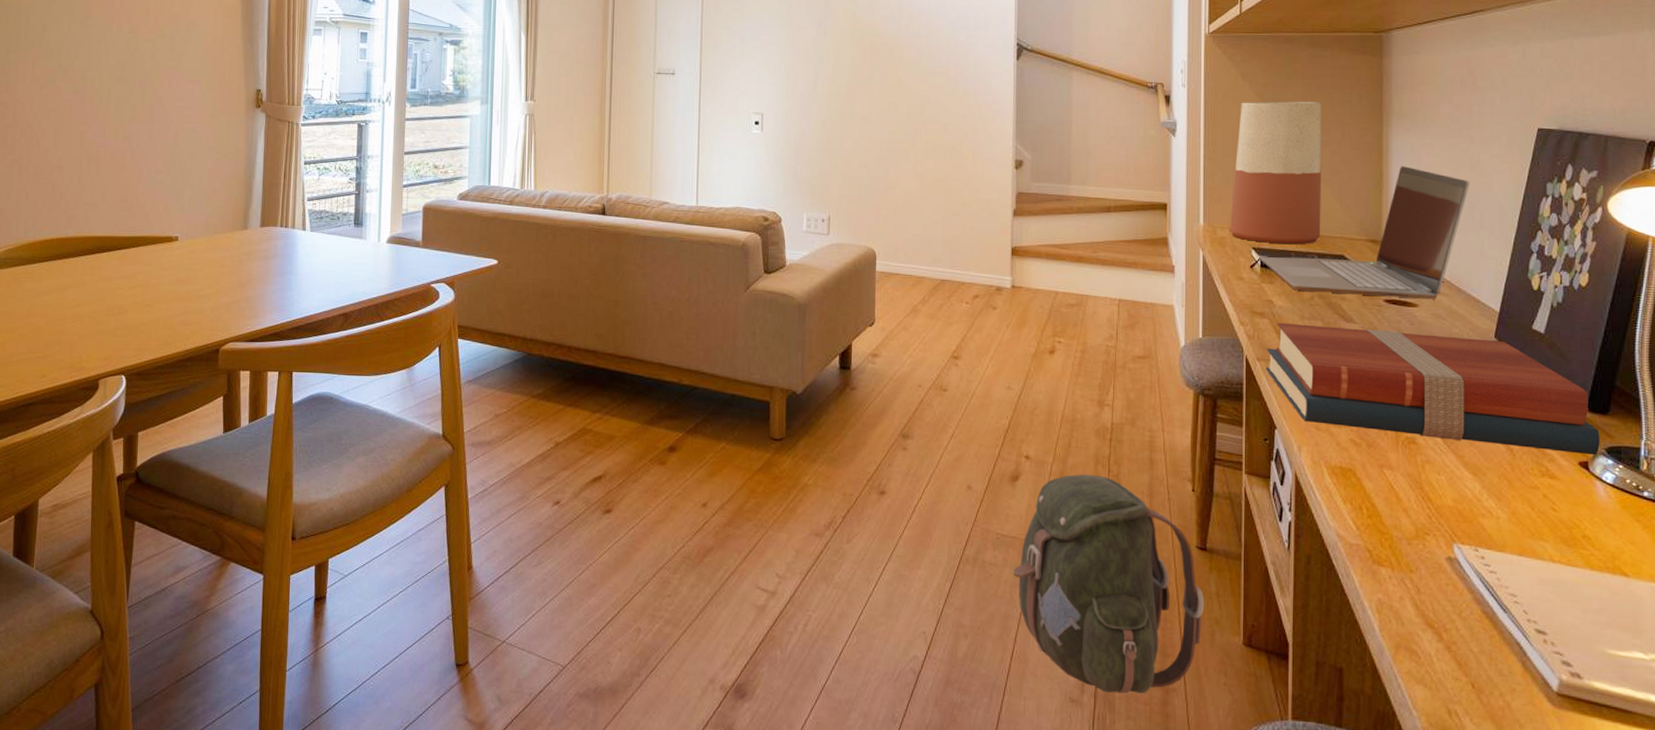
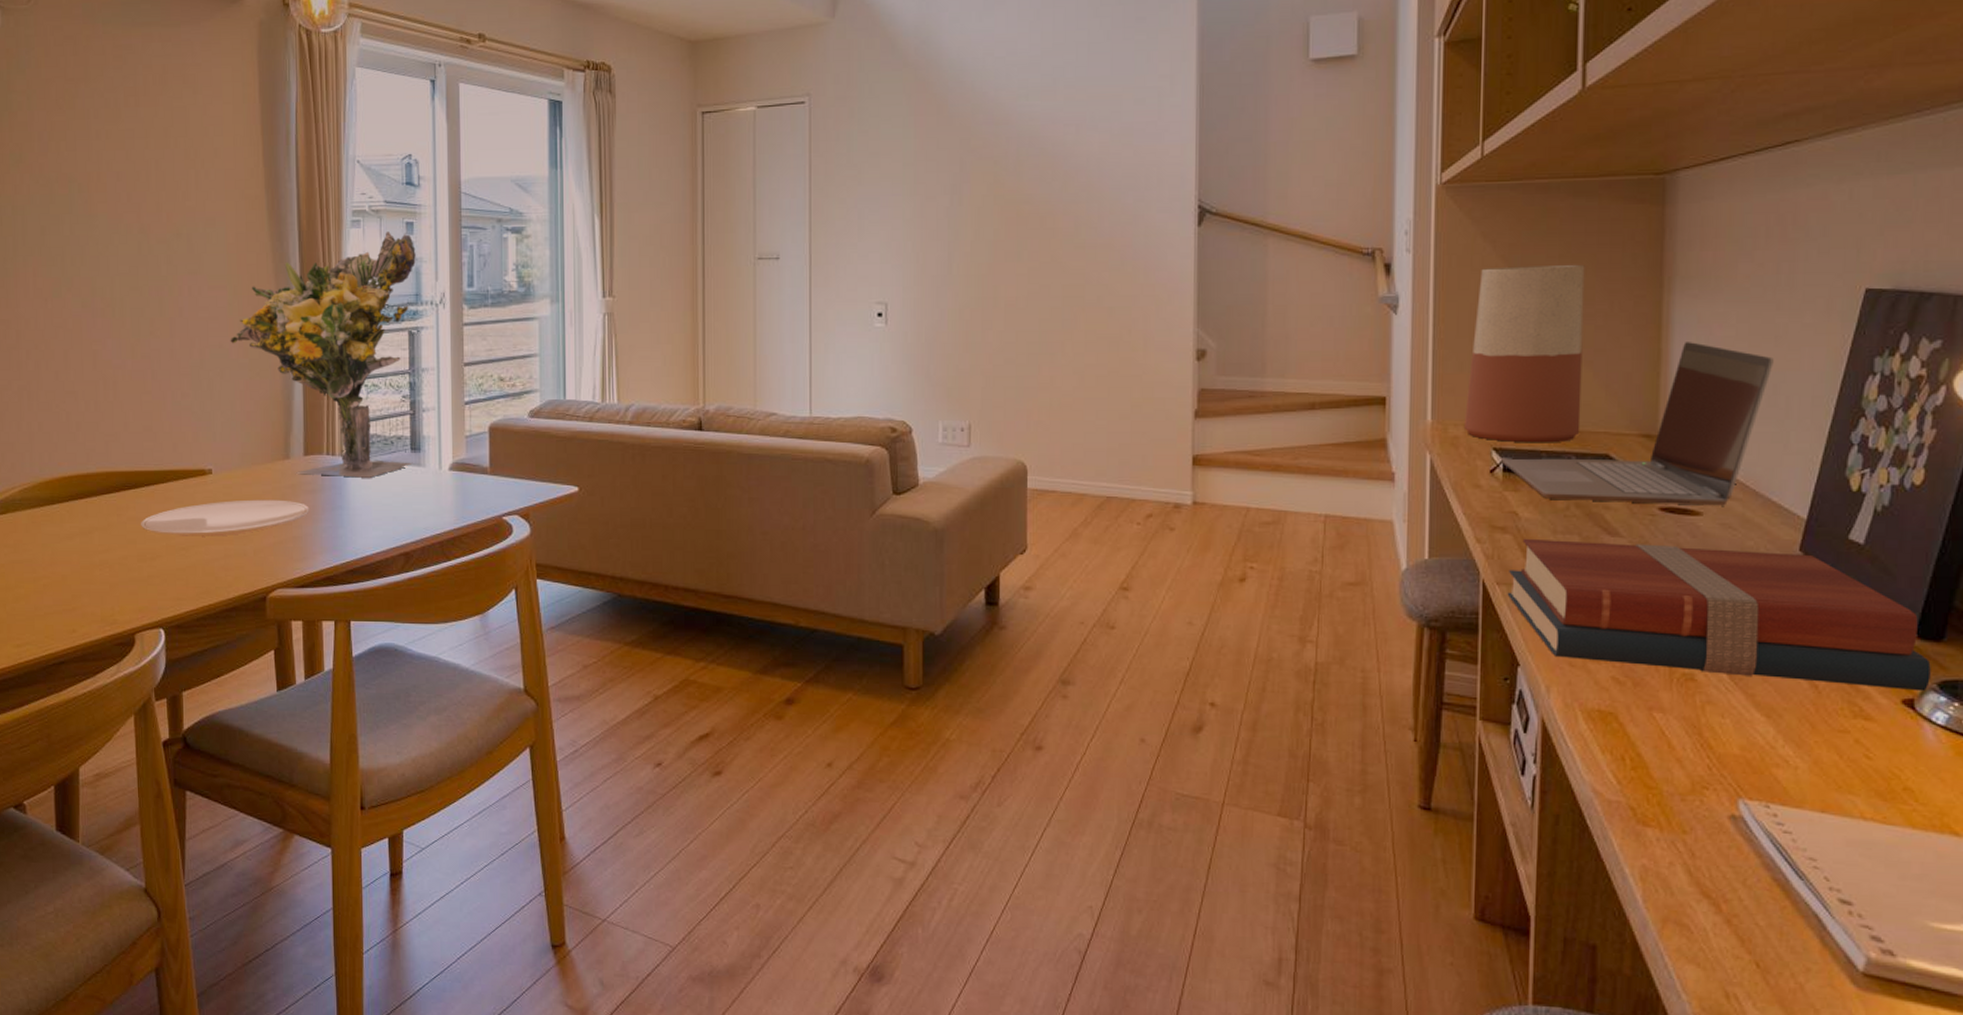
plate: none [111,264,262,295] -> present [141,499,309,537]
bouquet: none [202,40,368,248] -> present [230,232,416,478]
backpack: present [1012,474,1205,695] -> none [1195,722,1428,977]

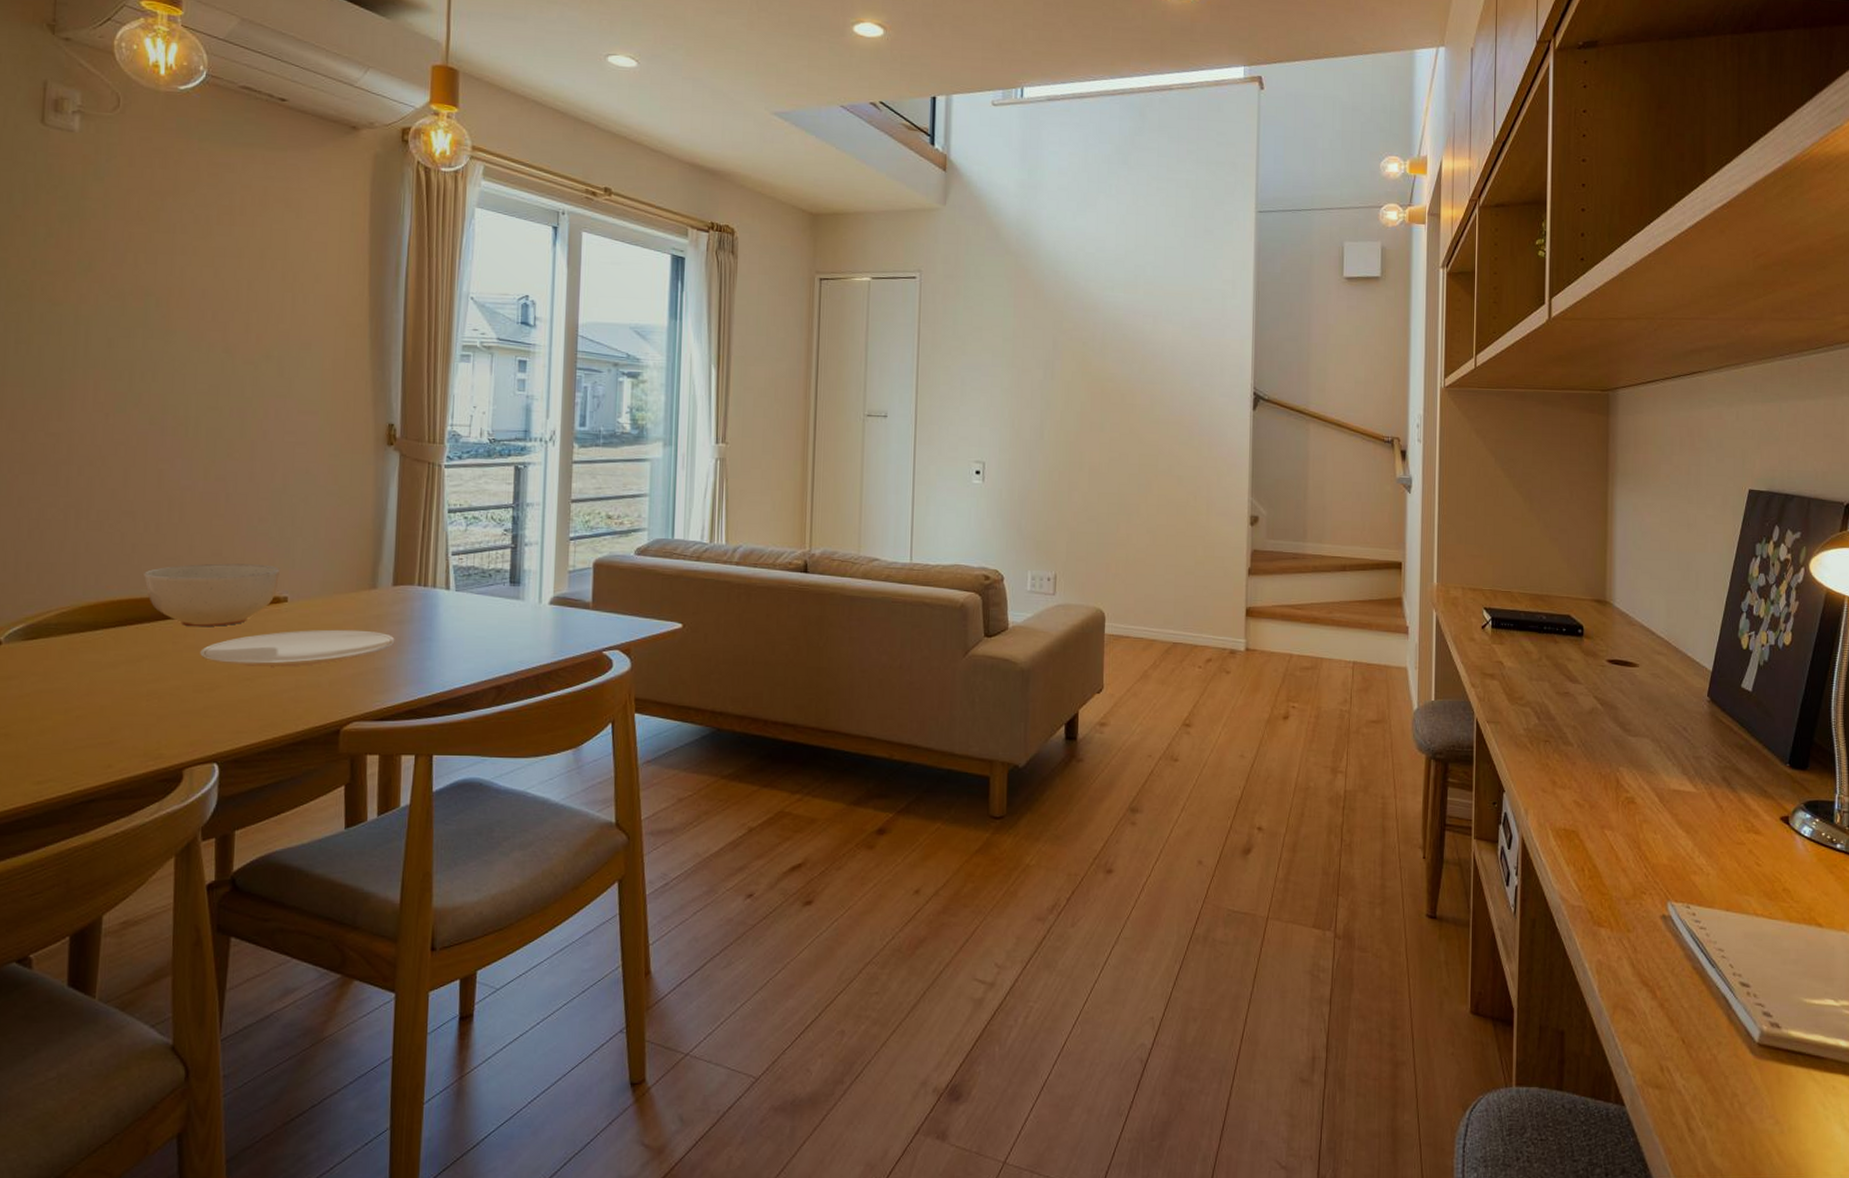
bowl: none [87,438,203,500] -> present [143,563,280,627]
bouquet: present [230,232,416,478] -> none [318,368,527,610]
vase: present [1465,265,1585,443] -> none [1463,458,1552,605]
laptop: present [1500,342,1774,506] -> none [1489,526,1687,659]
books: present [1507,538,1931,692] -> none [1495,684,1799,810]

